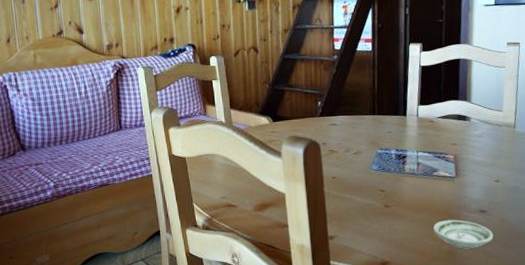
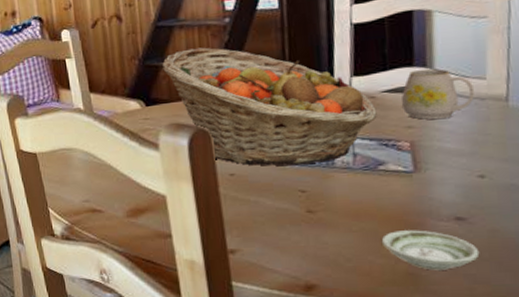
fruit basket: none [287,77,434,172] -> present [162,47,377,166]
mug: none [449,102,496,140] -> present [400,69,475,120]

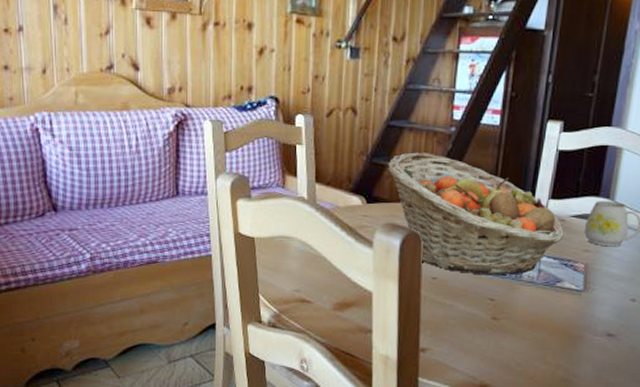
saucer: present [381,230,480,270] -> none [547,341,620,378]

